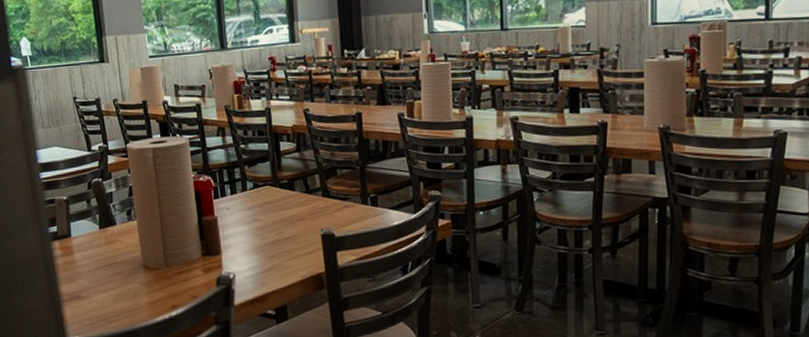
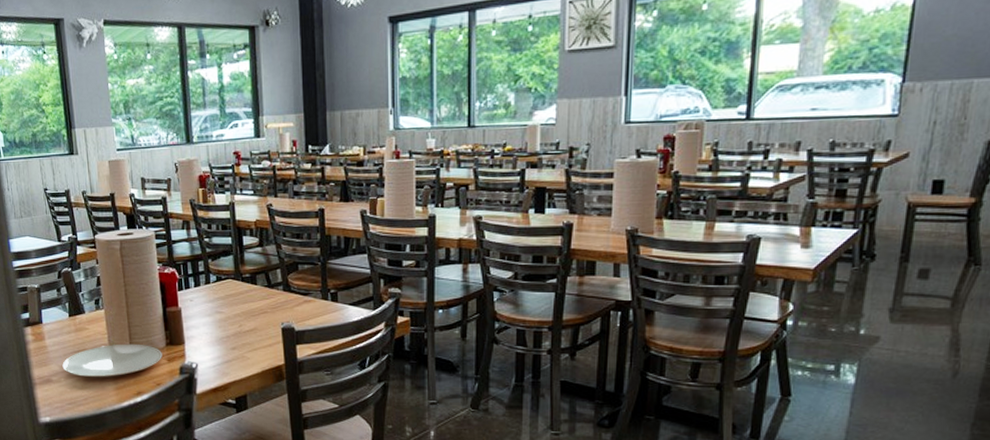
plate: none [92,255,198,293] -> present [62,343,162,378]

